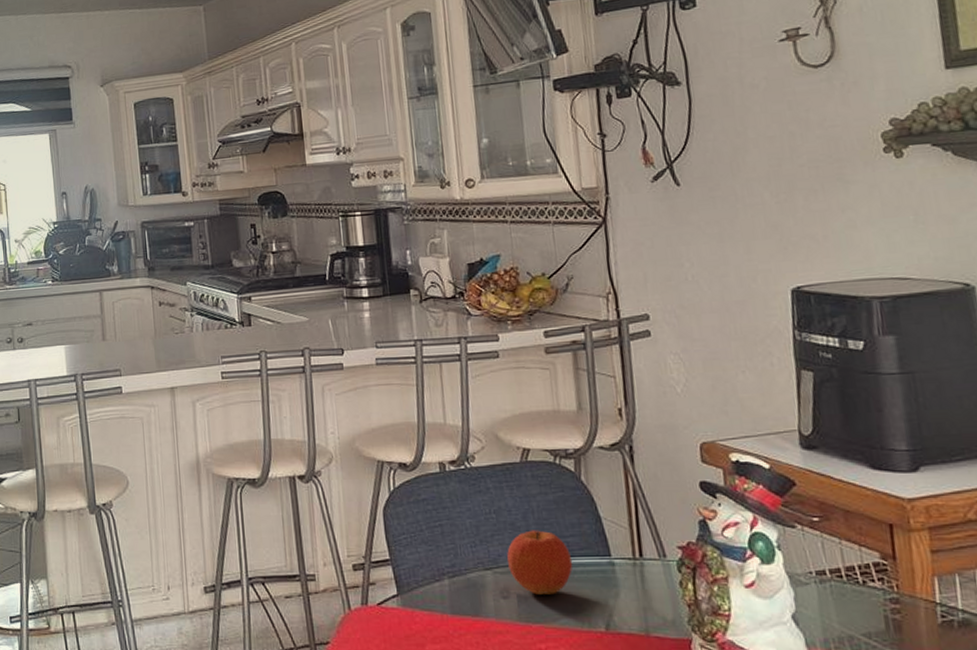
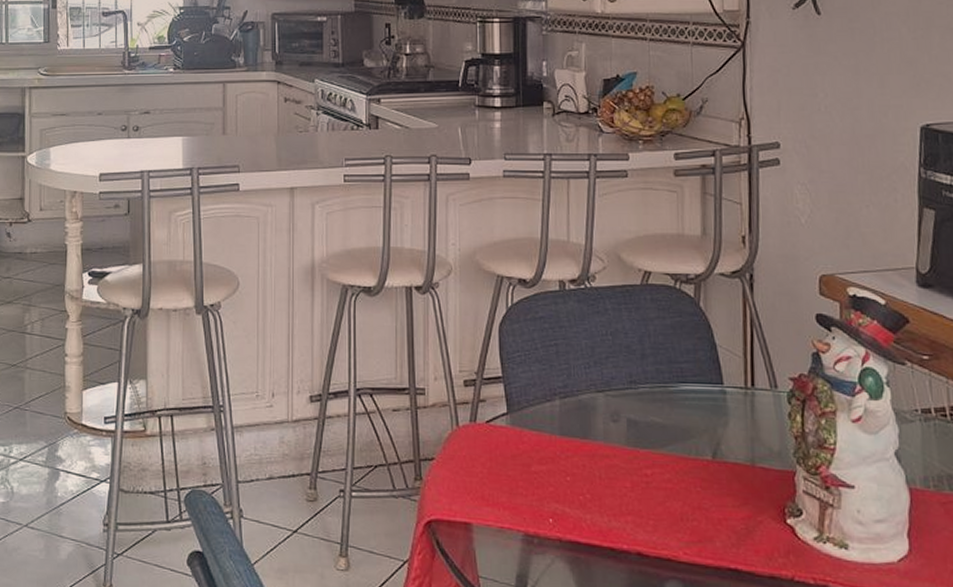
fruit: present [507,530,573,595] -> none [620,354,685,420]

